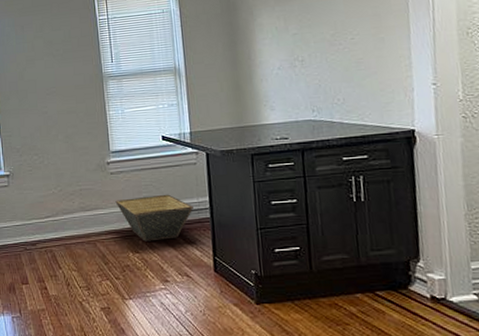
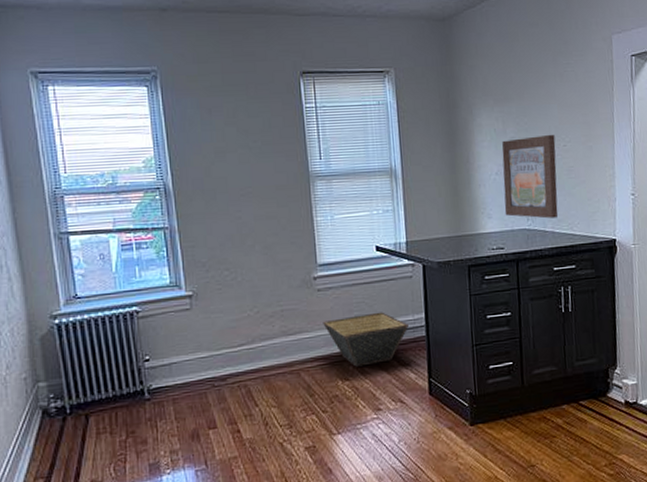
wall art: none [284,28,347,110] -> present [502,134,558,219]

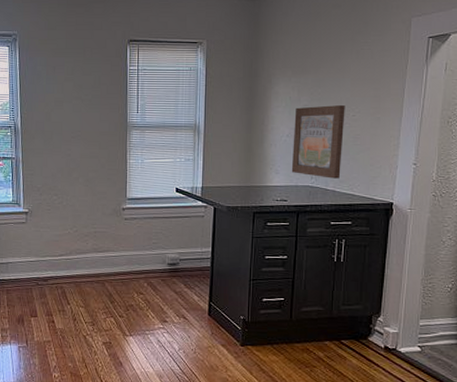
basket: present [322,312,409,367] -> none [126,242,197,285]

